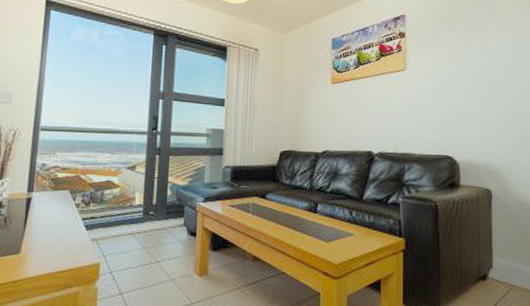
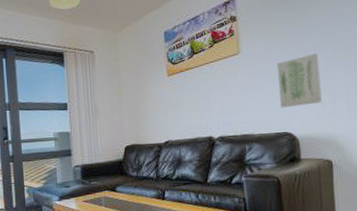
wall art: none [442,78,484,131] -> present [277,53,322,108]

